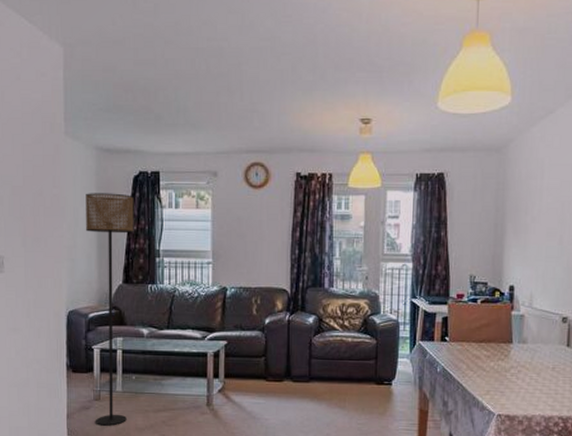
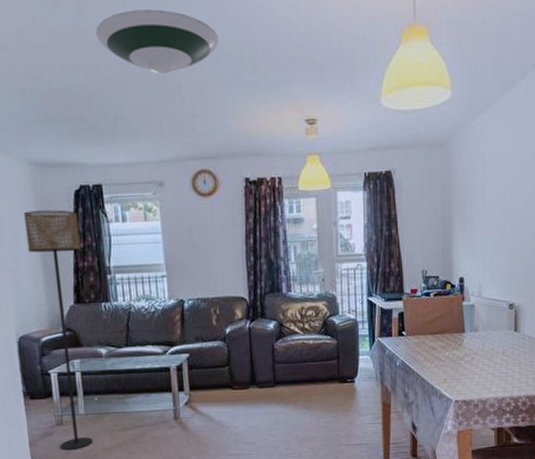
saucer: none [168,11,282,71] -> present [96,9,220,74]

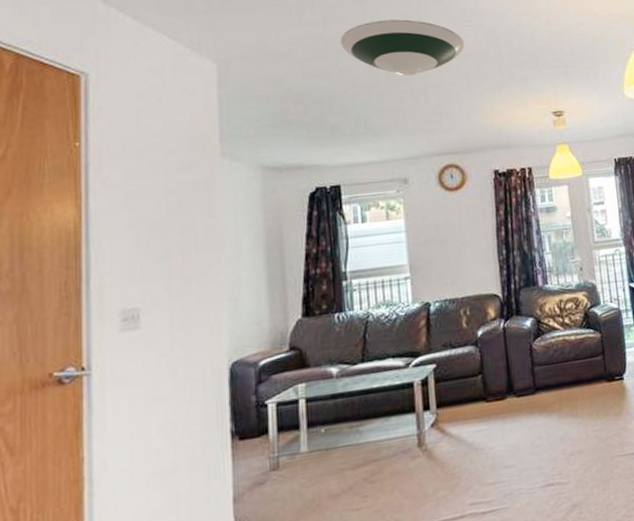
floor lamp: present [24,210,93,450] -> none [250,214,316,503]

